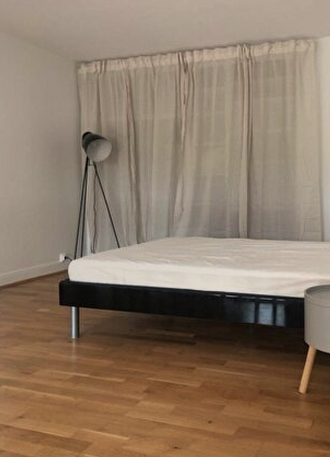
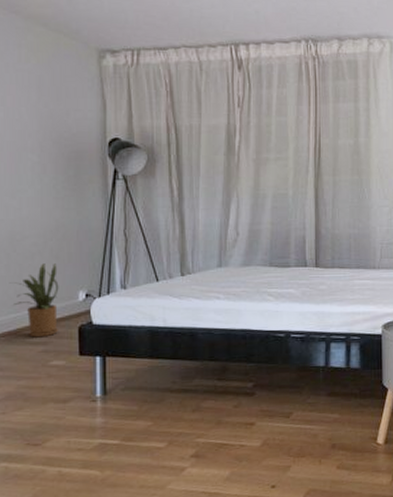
house plant: none [9,232,45,290] -> present [9,263,59,338]

